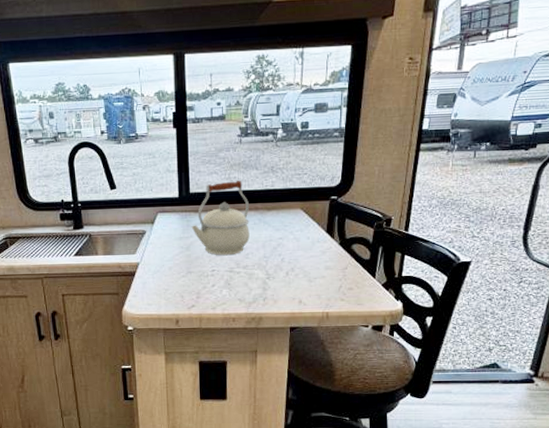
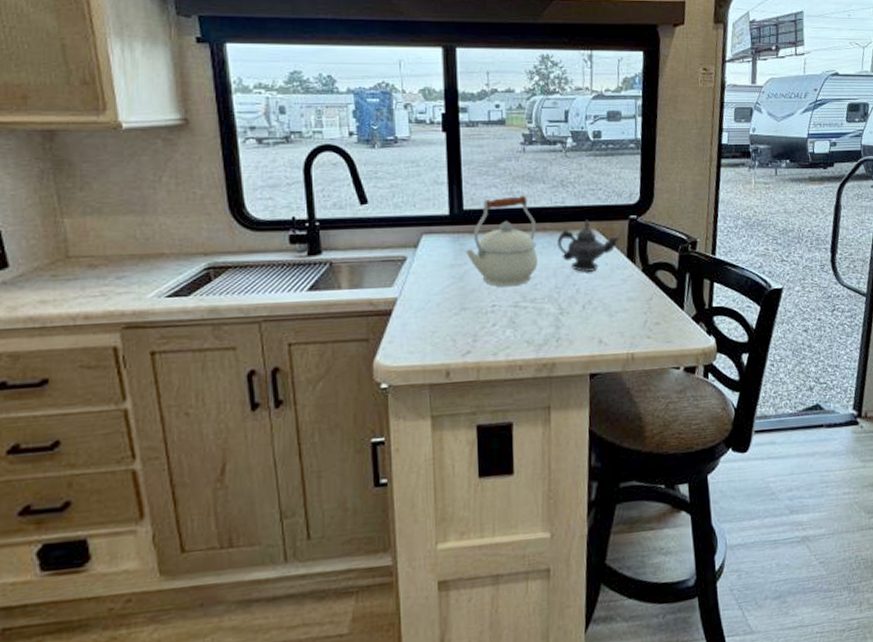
teapot: none [266,200,321,244] -> present [557,220,620,272]

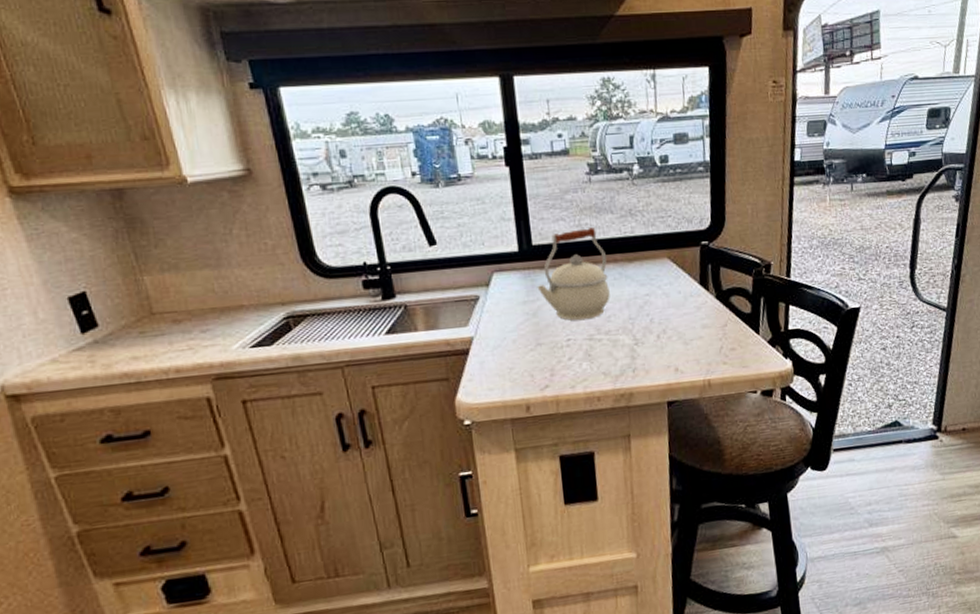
teapot: present [557,220,620,272] -> none [628,248,692,302]

